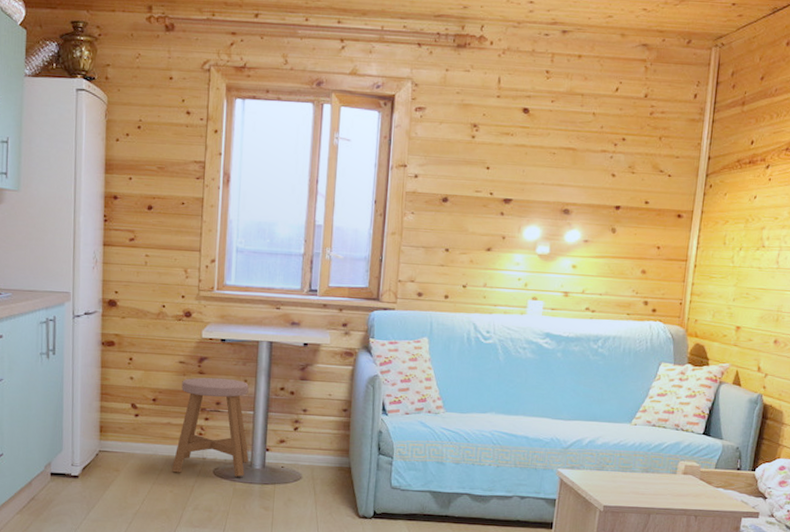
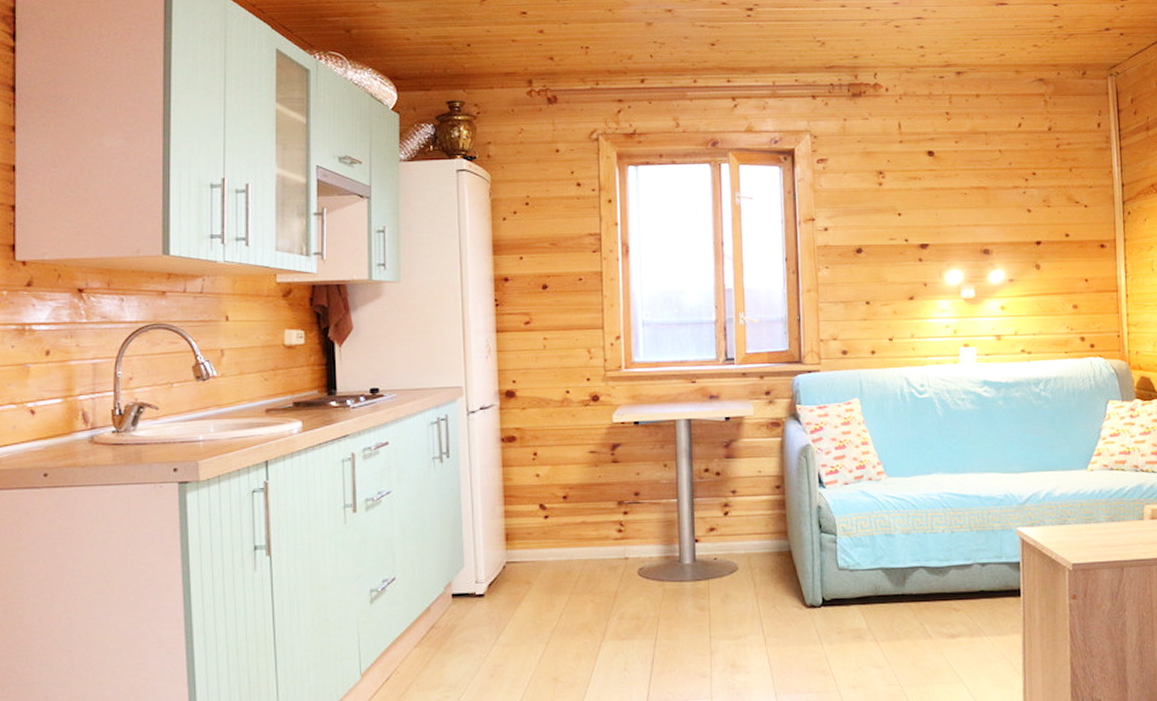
stool: present [171,377,249,477] -> none [590,464,677,578]

